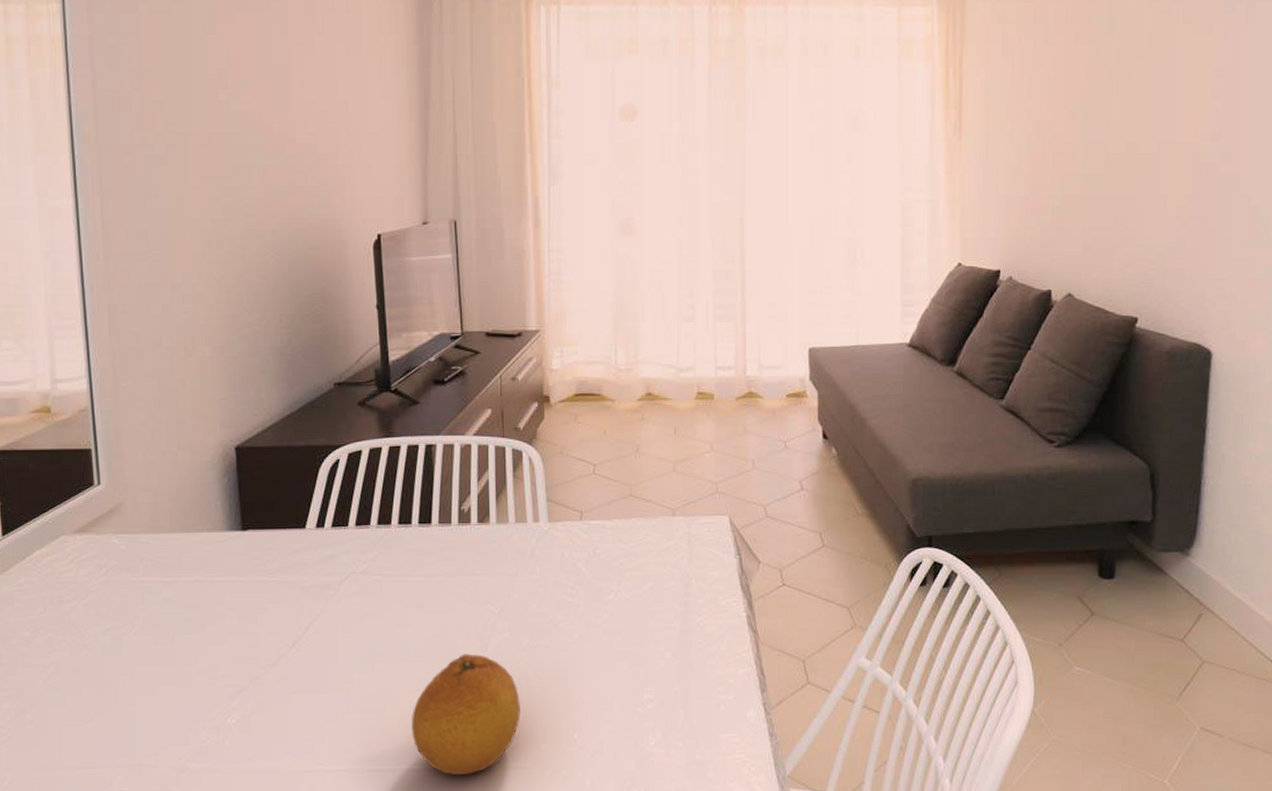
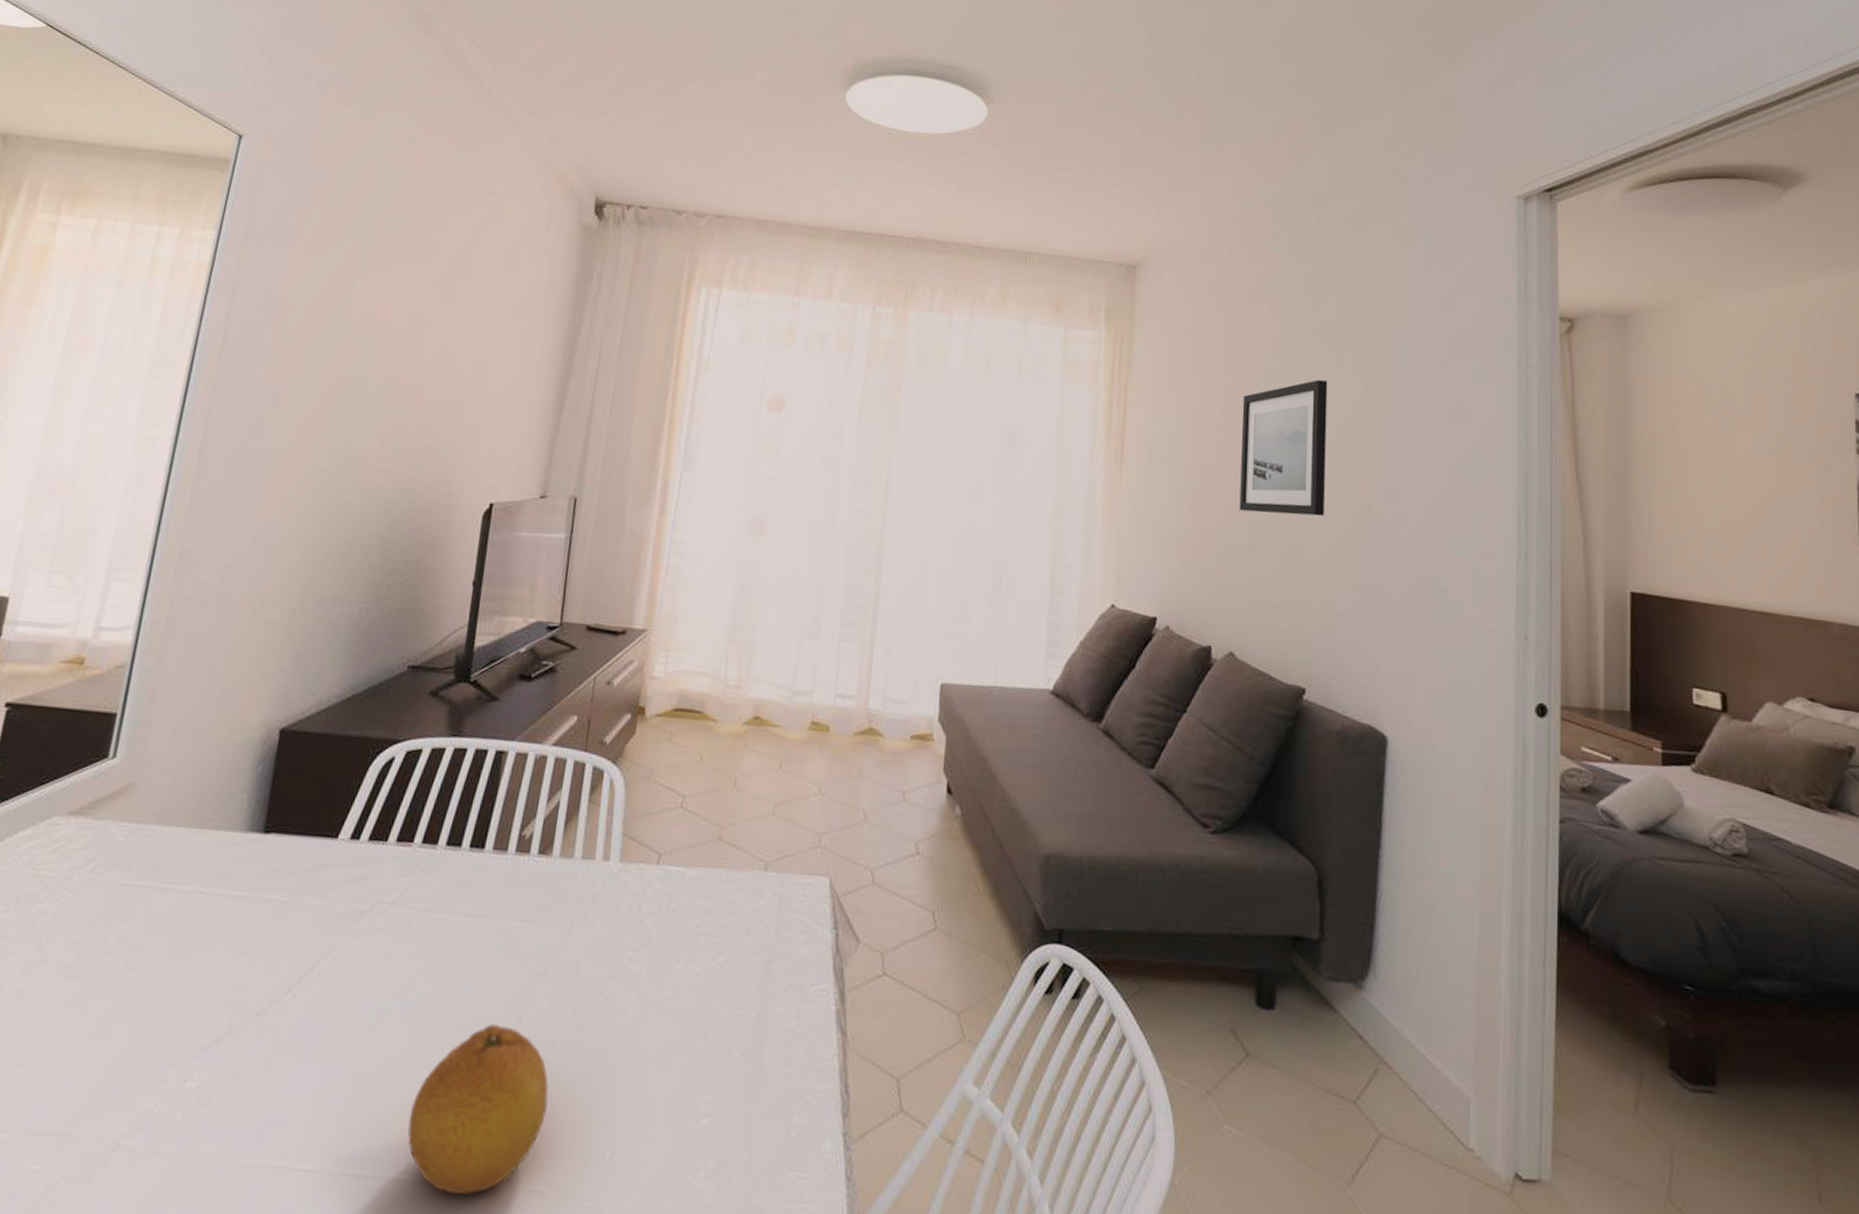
wall art: none [1073,31,1157,165] -> present [1239,380,1328,517]

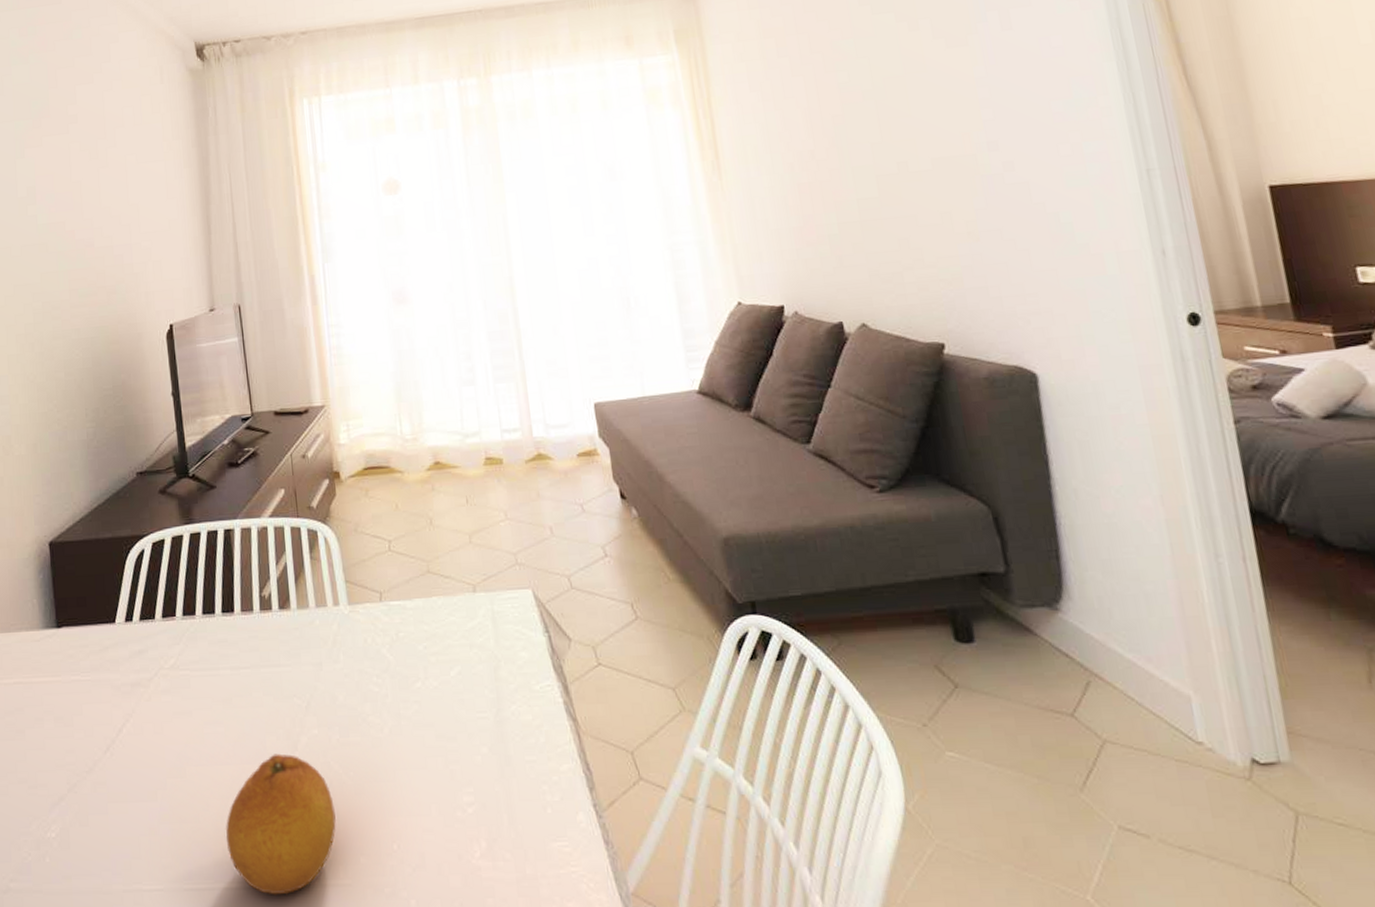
wall art: present [1239,380,1328,517] -> none [825,49,931,191]

